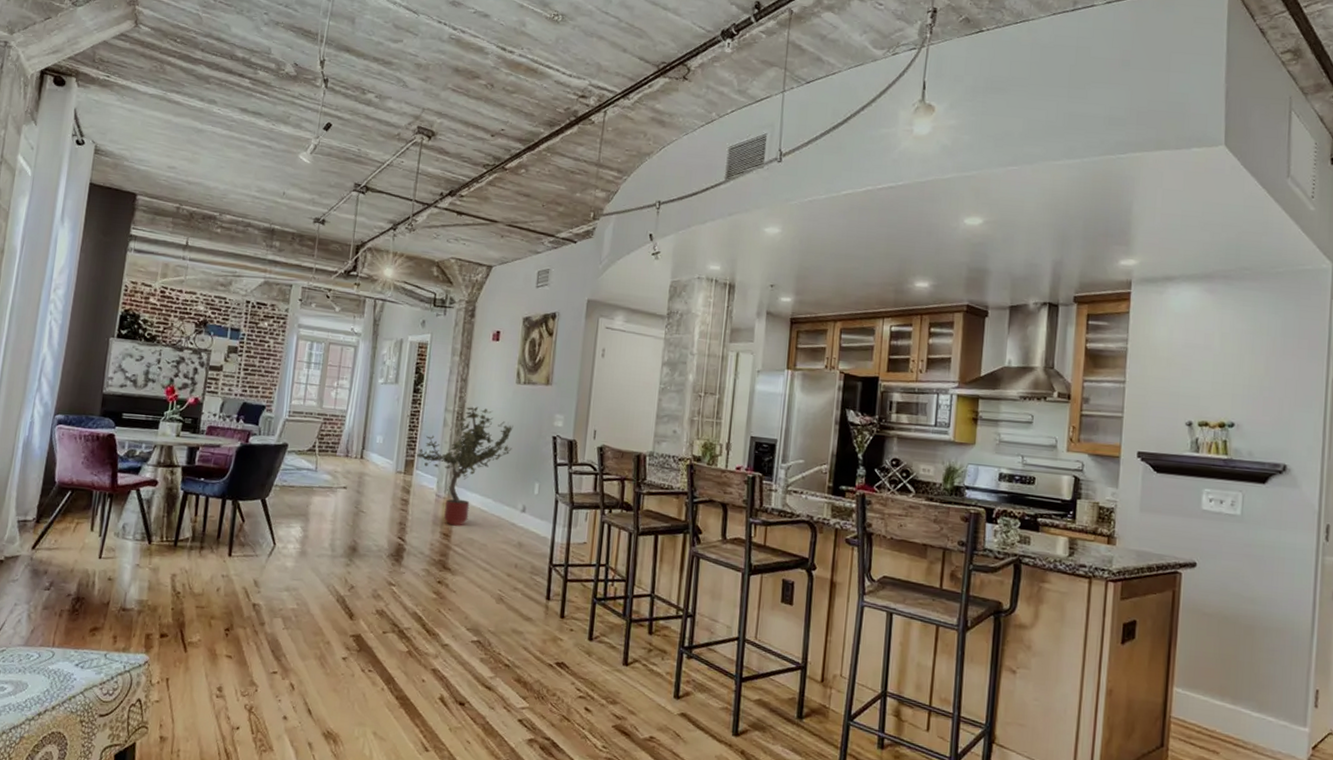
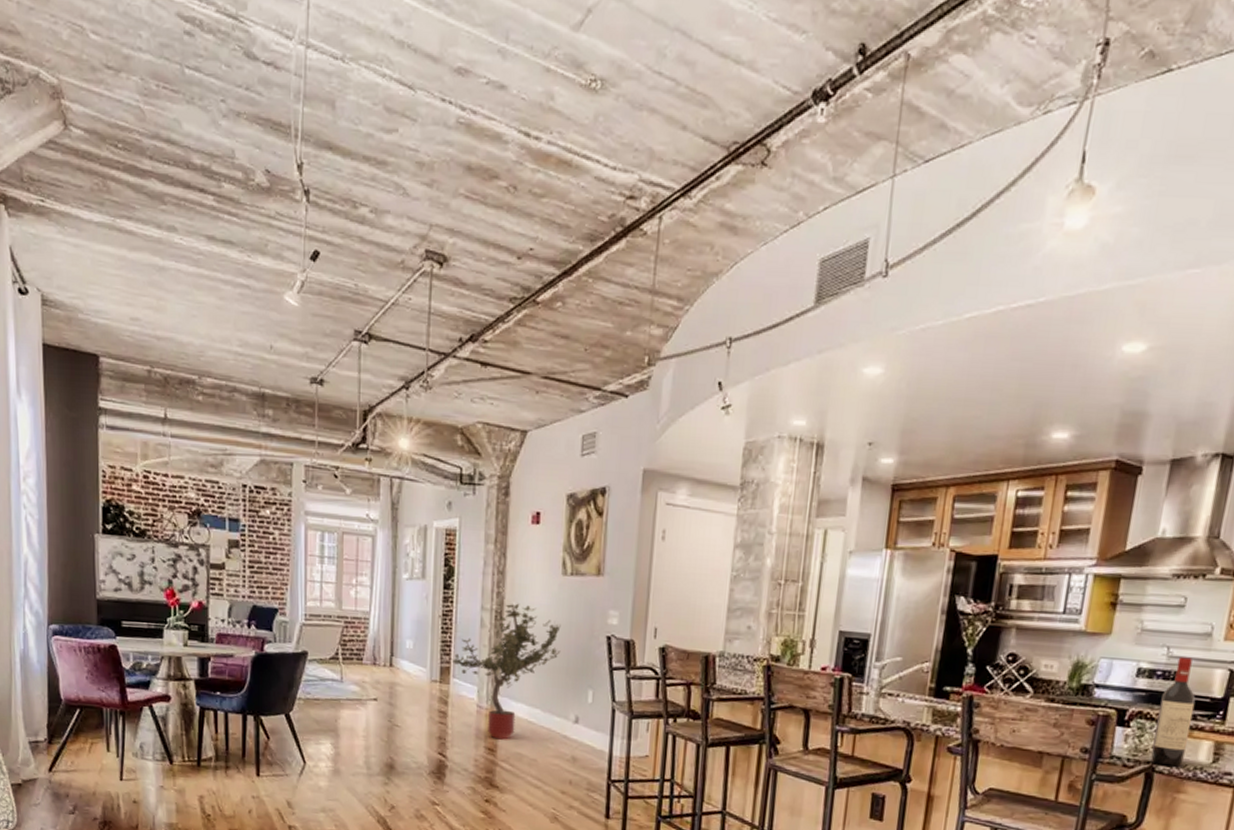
wine bottle: none [1017,464,1049,559] -> present [1150,657,1196,767]

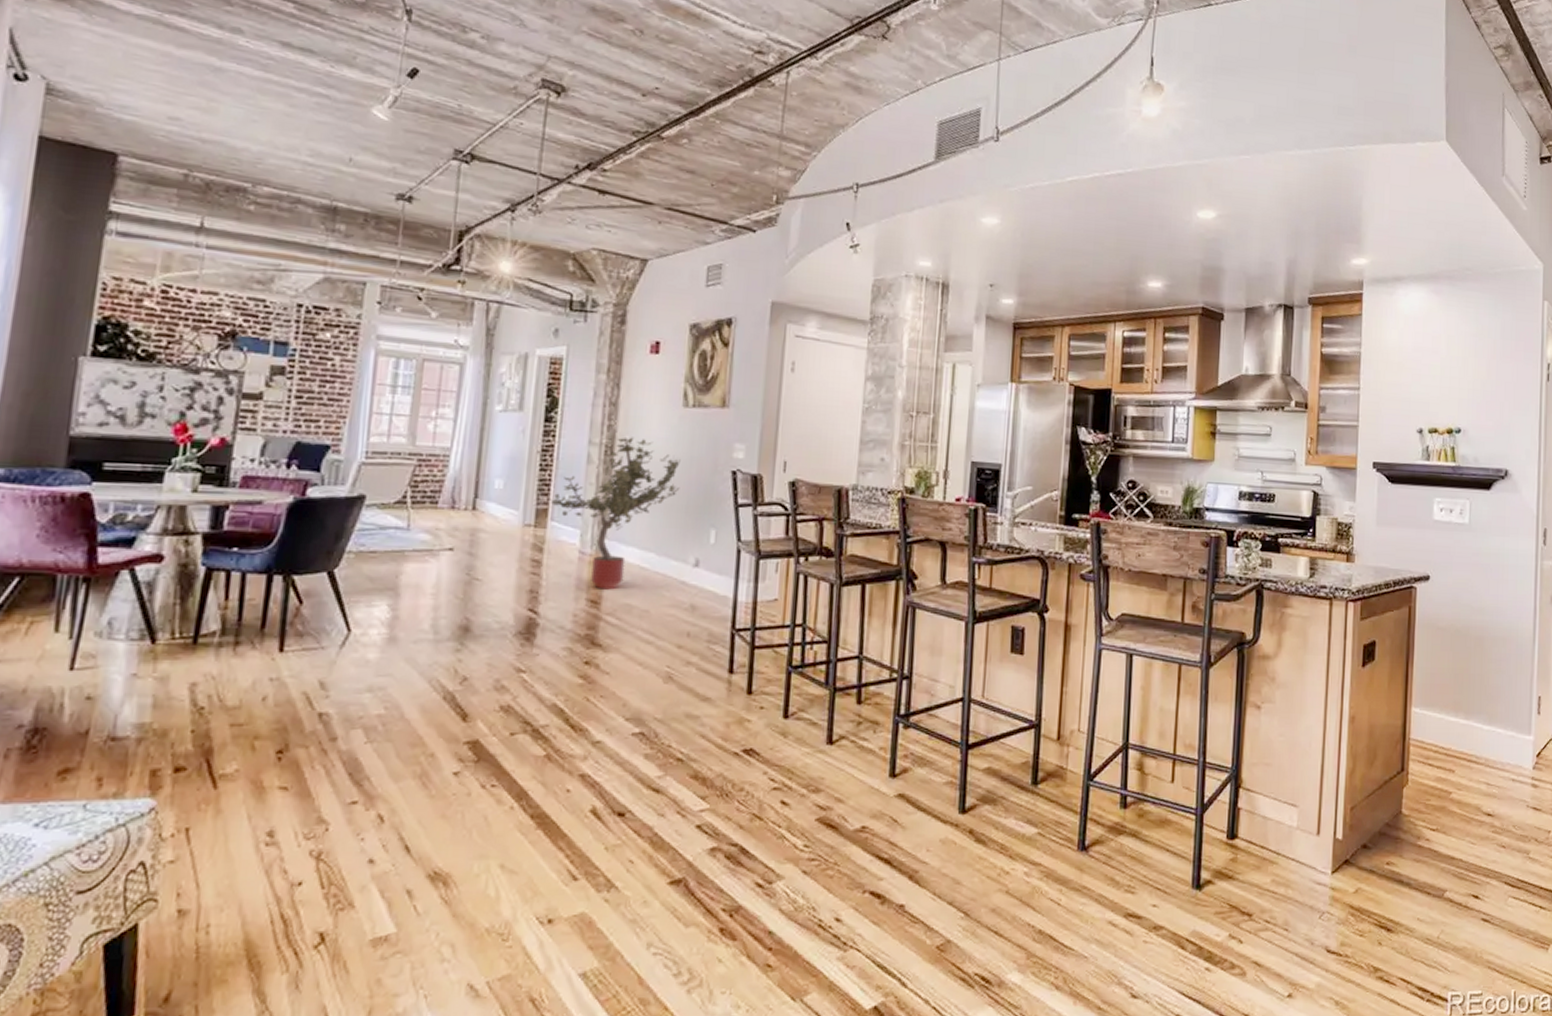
wine bottle: present [1150,657,1196,767] -> none [1259,480,1290,583]

